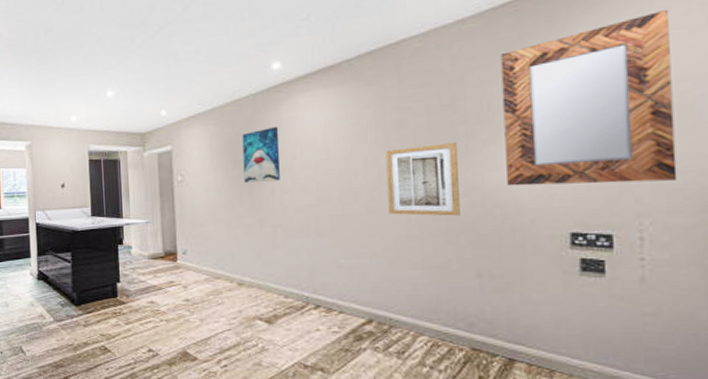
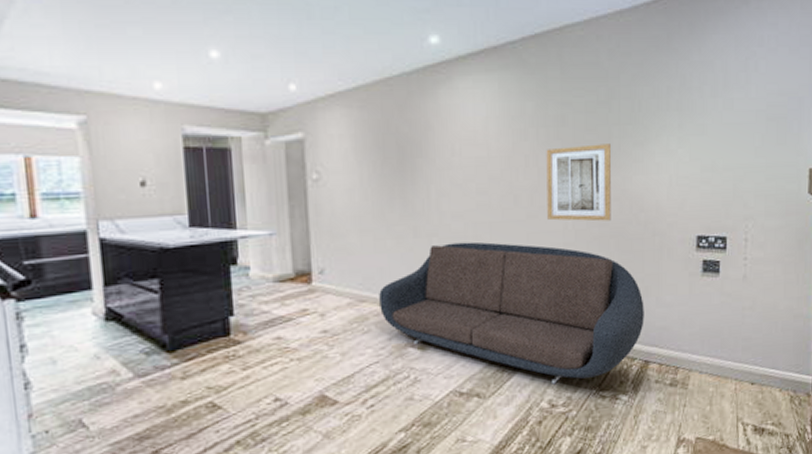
sofa: none [231,232,506,370] -> present [379,241,644,385]
wall art: present [242,127,281,183] -> none [393,116,438,183]
home mirror: present [500,10,678,186] -> none [651,27,776,191]

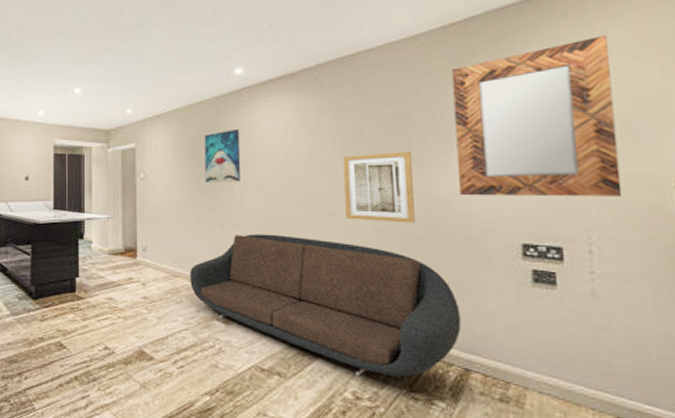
wall art: none [393,116,438,183] -> present [204,129,241,182]
home mirror: none [651,27,776,191] -> present [451,36,623,197]

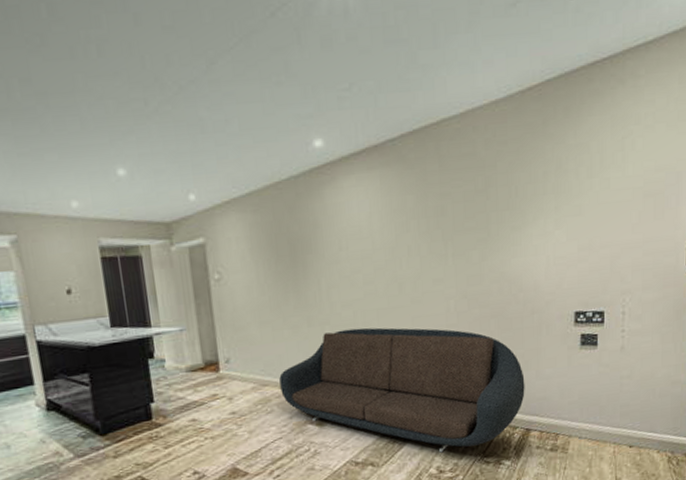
wall art: present [204,129,241,182] -> none [284,214,327,278]
wall art: present [343,152,415,223] -> none [427,230,491,305]
home mirror: present [451,36,623,197] -> none [527,104,653,271]

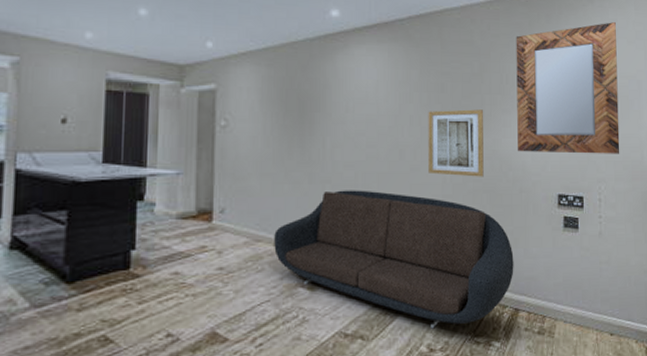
wall art: none [427,230,491,305] -> present [428,109,484,177]
home mirror: none [527,104,653,271] -> present [516,22,620,154]

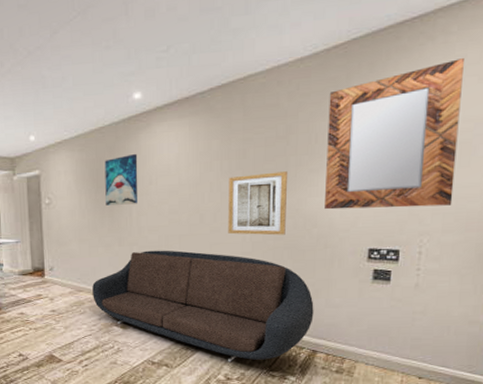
wall art: none [295,76,334,134] -> present [104,154,138,206]

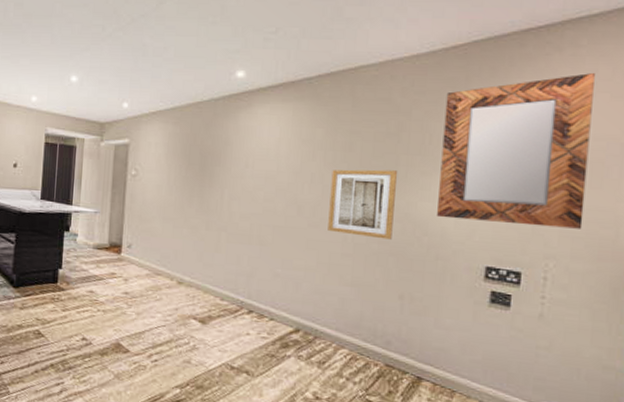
sofa: present [92,250,314,362] -> none [171,238,421,381]
wall art: present [104,154,138,206] -> none [196,133,235,187]

